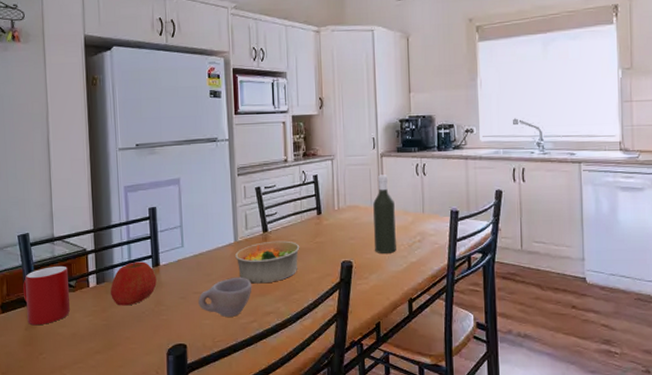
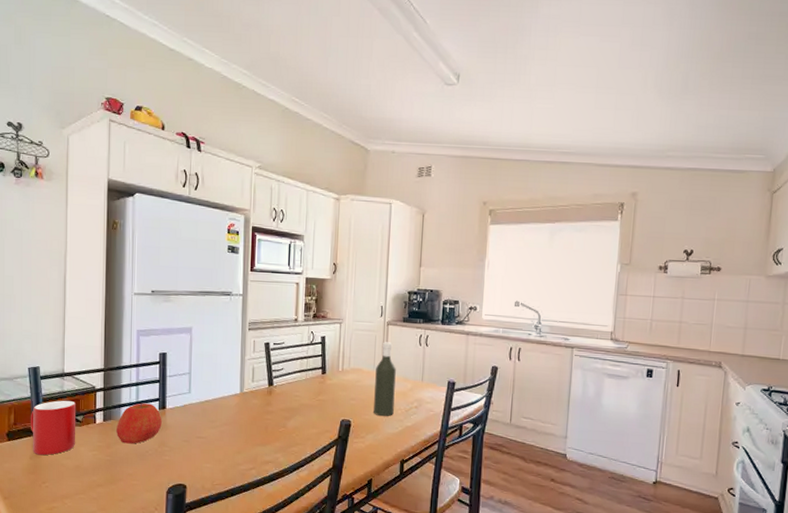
cup: present [198,277,252,317] -> none [201,425,254,463]
bowl: present [235,240,300,284] -> none [240,395,303,434]

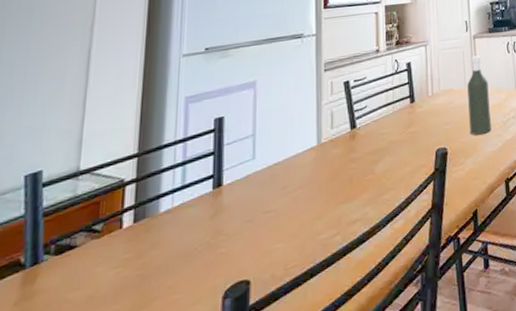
cup: present [31,400,75,456] -> none [20,206,94,298]
apple: present [116,403,162,444] -> none [152,183,217,246]

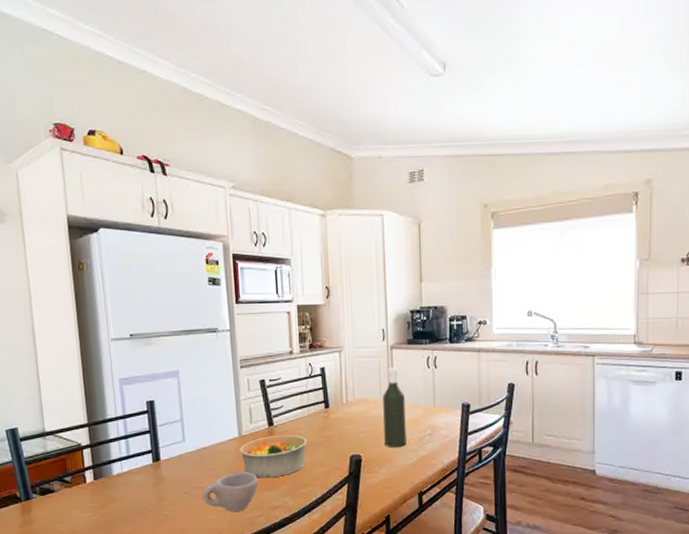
cup: none [269,184,336,236] -> present [202,471,258,511]
bowl: none [318,135,392,190] -> present [240,434,307,478]

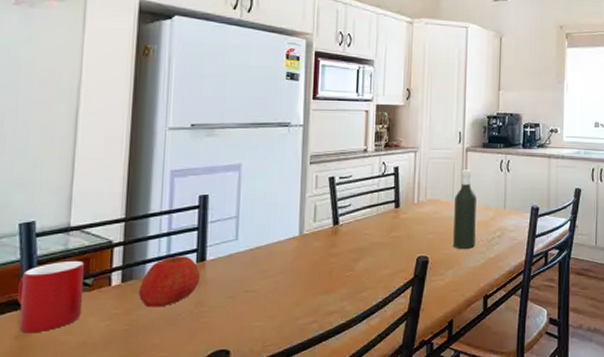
cup: none [15,462,67,522] -> present [18,261,84,334]
apple: none [109,456,158,502] -> present [139,256,200,307]
cup: present [202,471,258,511] -> none [249,273,316,318]
bowl: present [240,434,307,478] -> none [299,234,373,281]

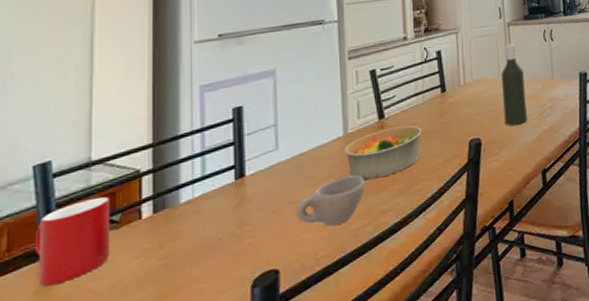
apple: present [139,256,200,307] -> none [174,174,240,236]
cup: none [249,273,316,318] -> present [296,174,366,226]
bowl: none [299,234,373,281] -> present [345,125,422,181]

